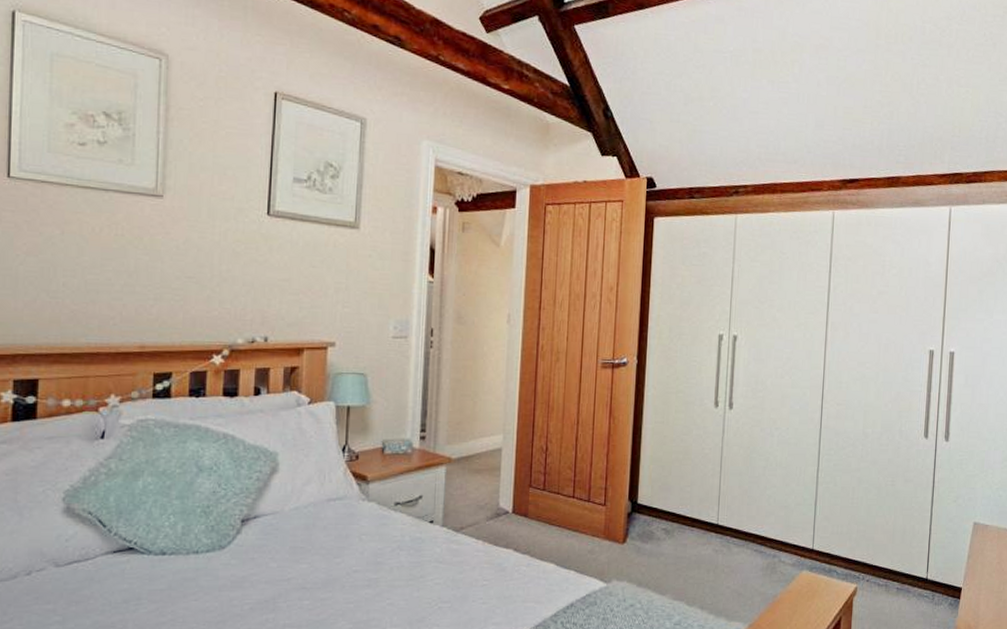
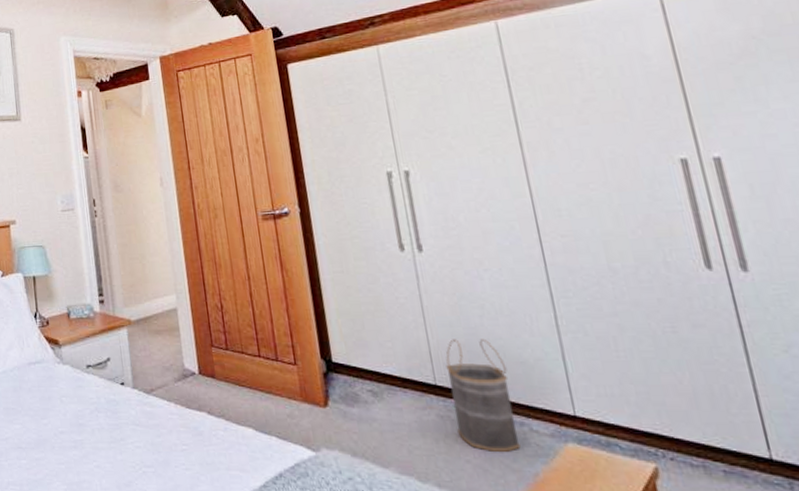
basket: none [726,486,774,579] -> present [446,338,521,452]

